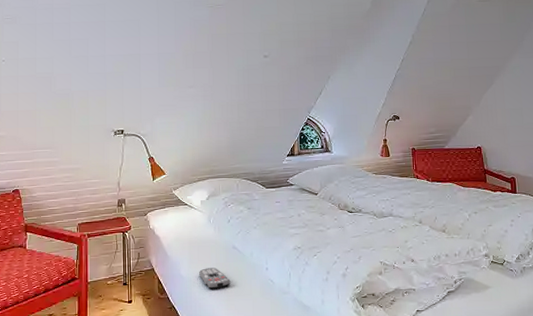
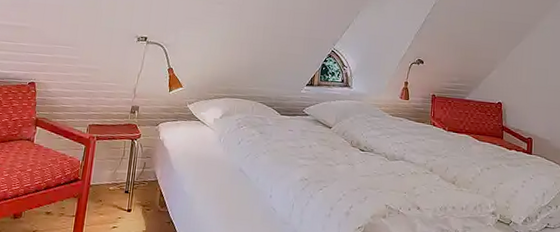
remote control: present [199,268,231,290] -> none [202,187,233,210]

